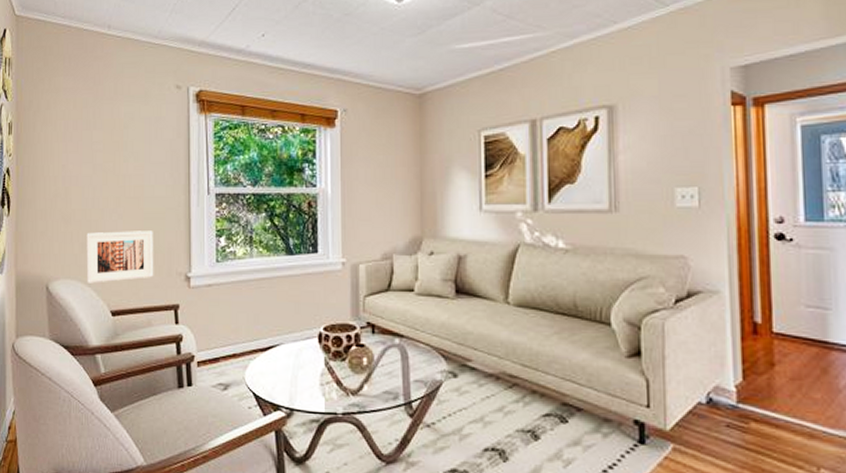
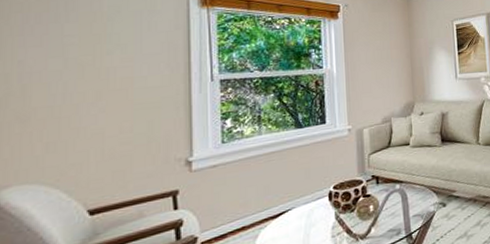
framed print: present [86,231,154,283] -> none [52,121,147,185]

